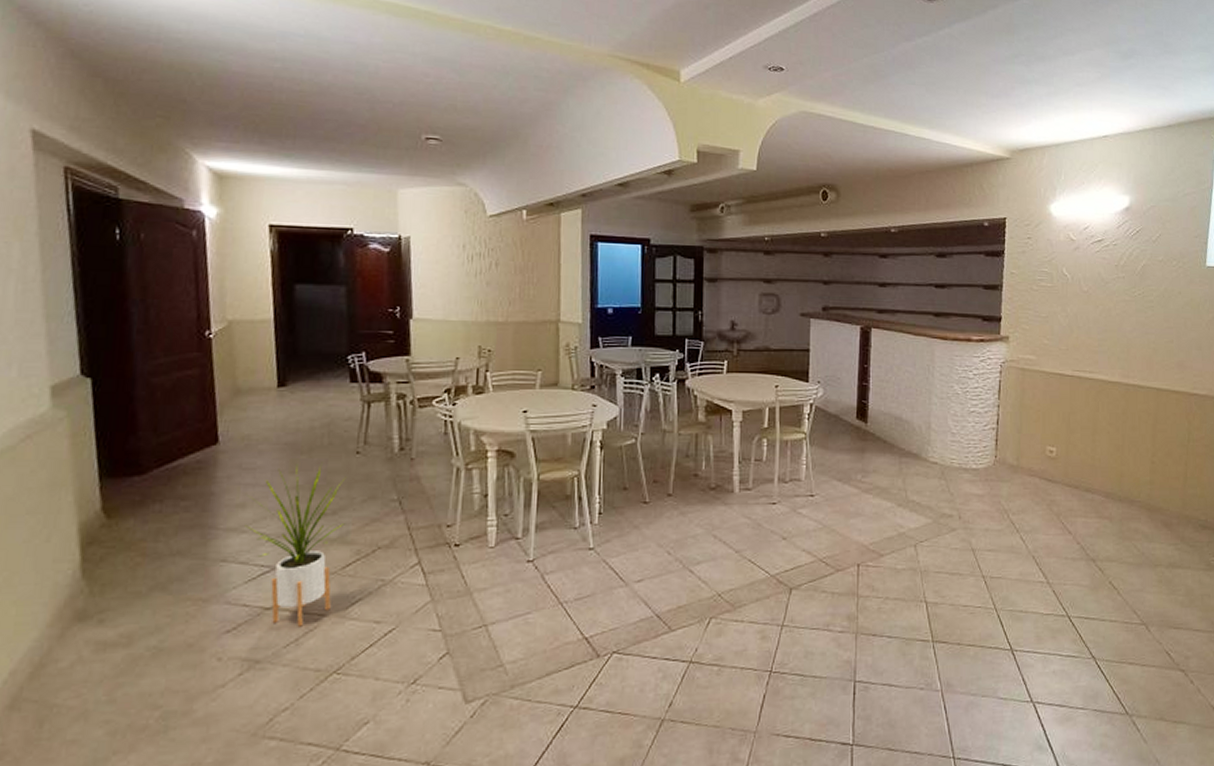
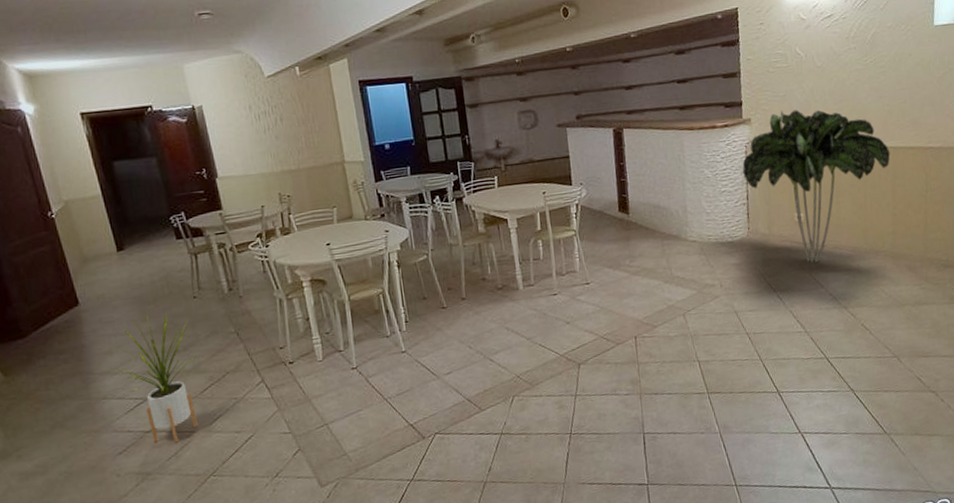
indoor plant: none [994,332,1153,506] -> present [742,109,891,263]

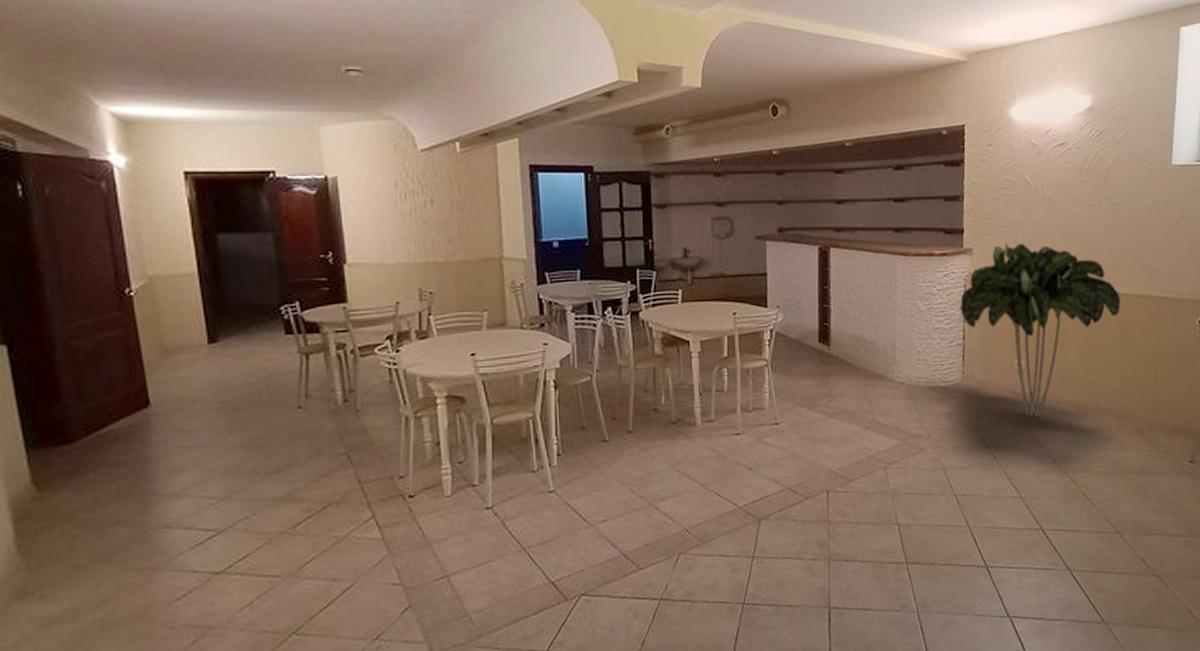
house plant: present [112,310,198,443] -> none [186,420,292,590]

